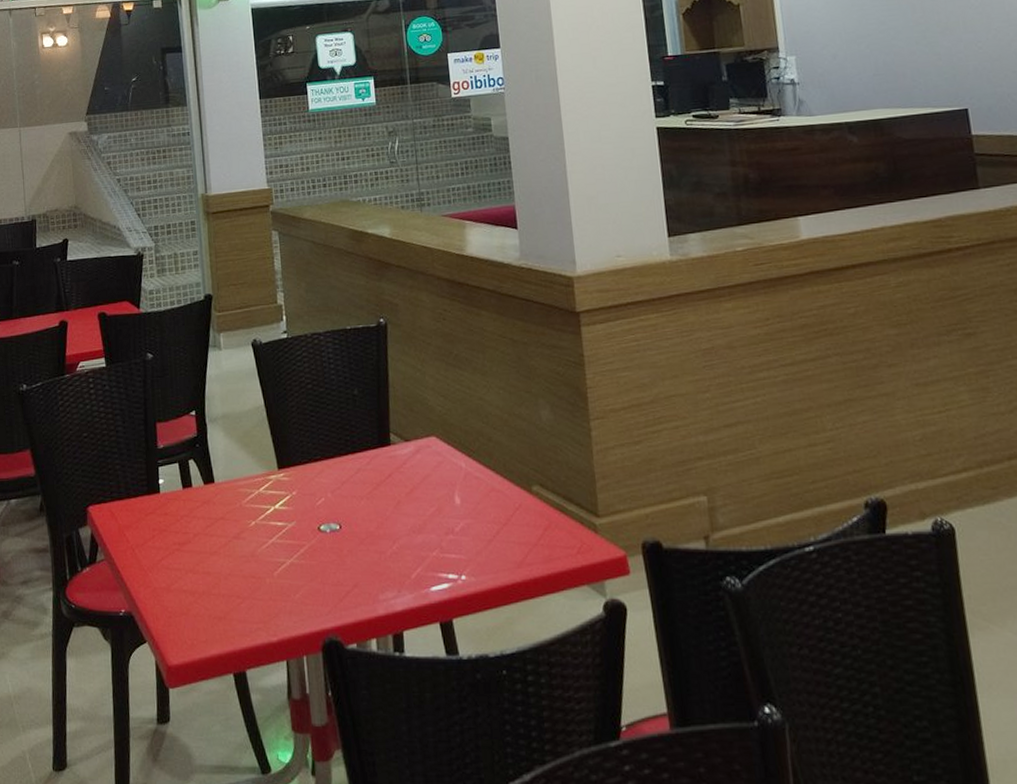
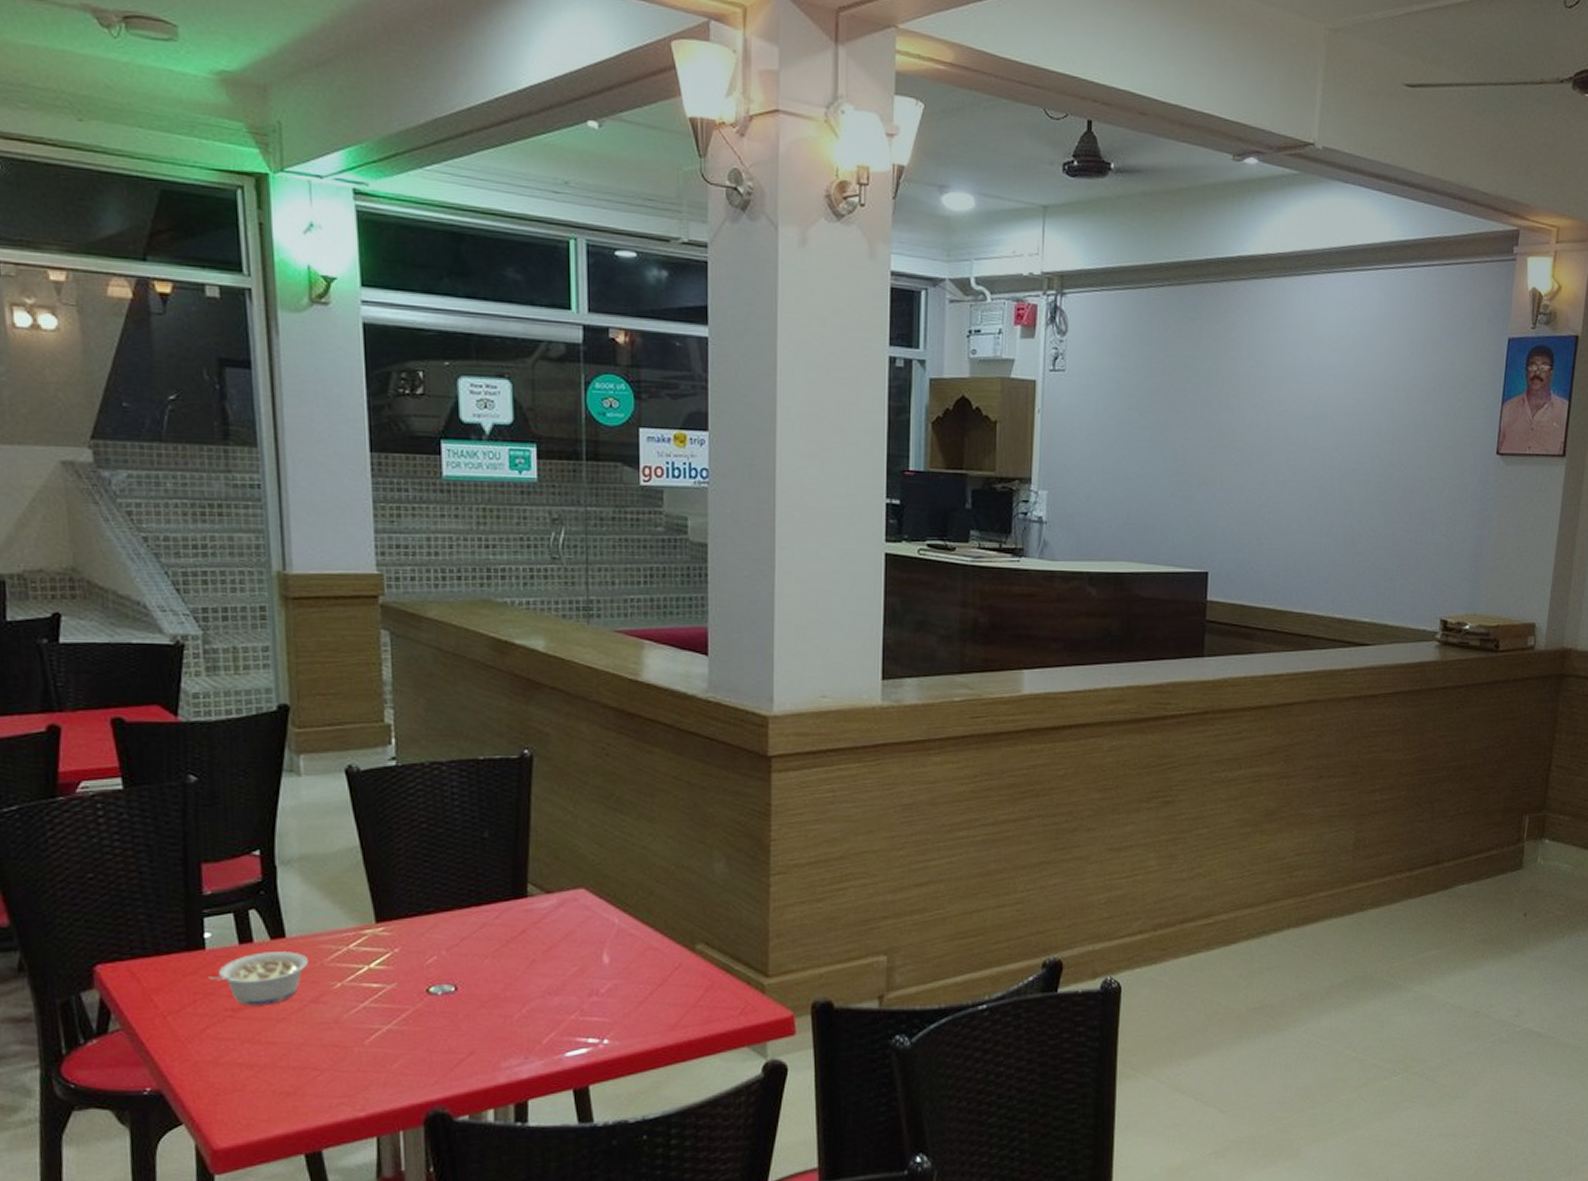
legume: none [163,494,232,540] -> present [209,951,309,1005]

